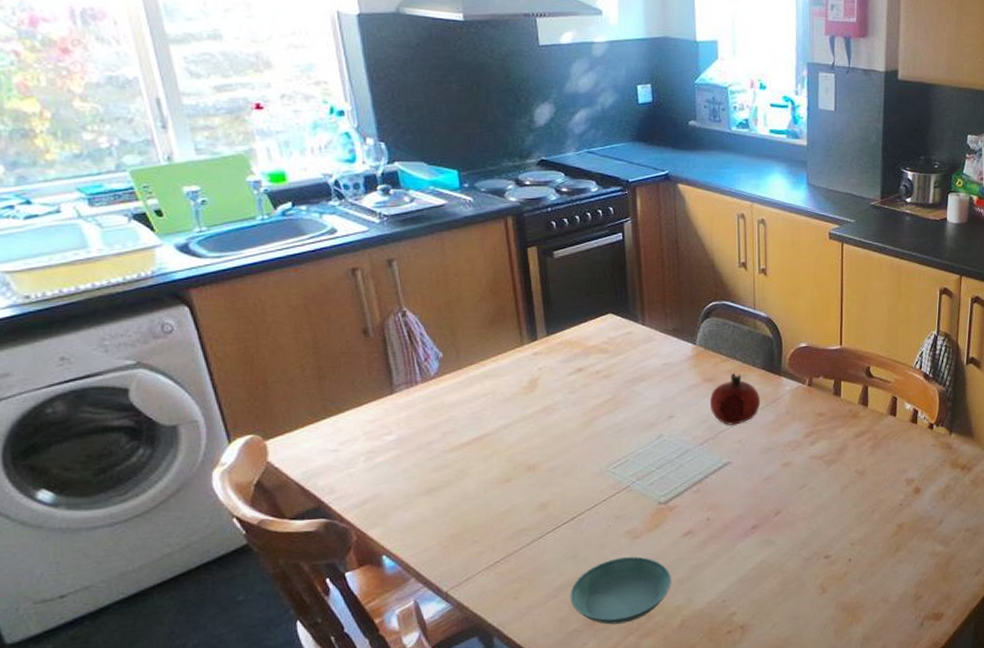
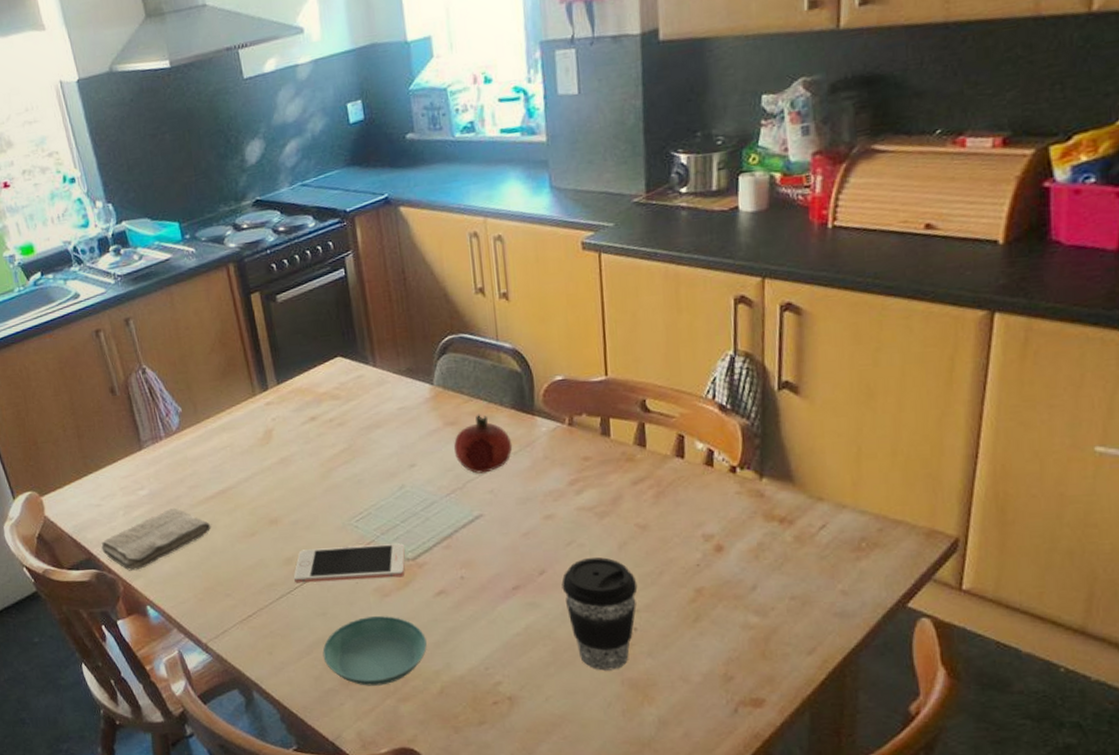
washcloth: none [334,453,464,519] -> present [101,507,211,571]
cell phone: none [546,488,658,528] -> present [293,543,405,584]
coffee cup: none [793,499,854,597] -> present [561,557,638,671]

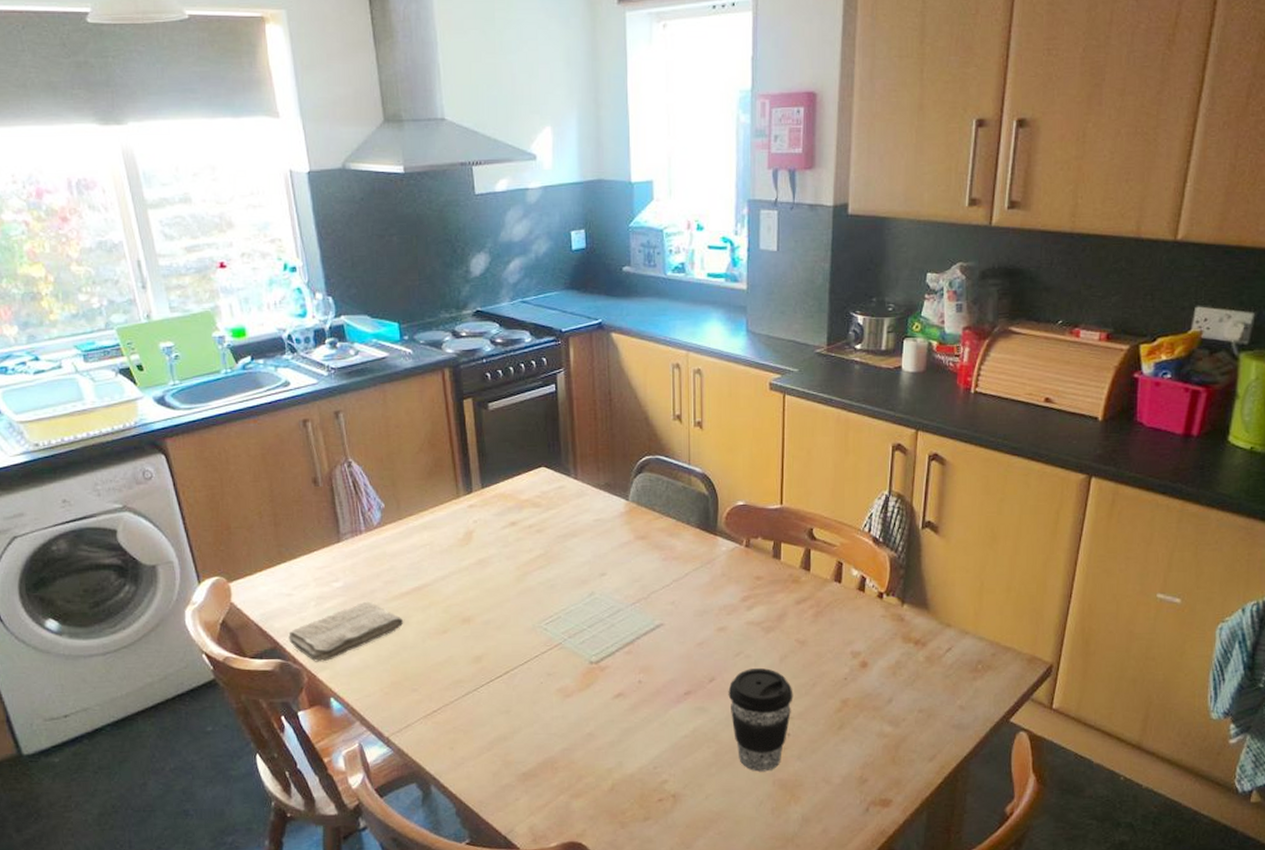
cell phone: present [293,543,405,584] -> none [481,647,589,681]
saucer: present [322,616,427,686] -> none [503,715,602,782]
fruit: present [454,413,513,474] -> none [643,530,695,586]

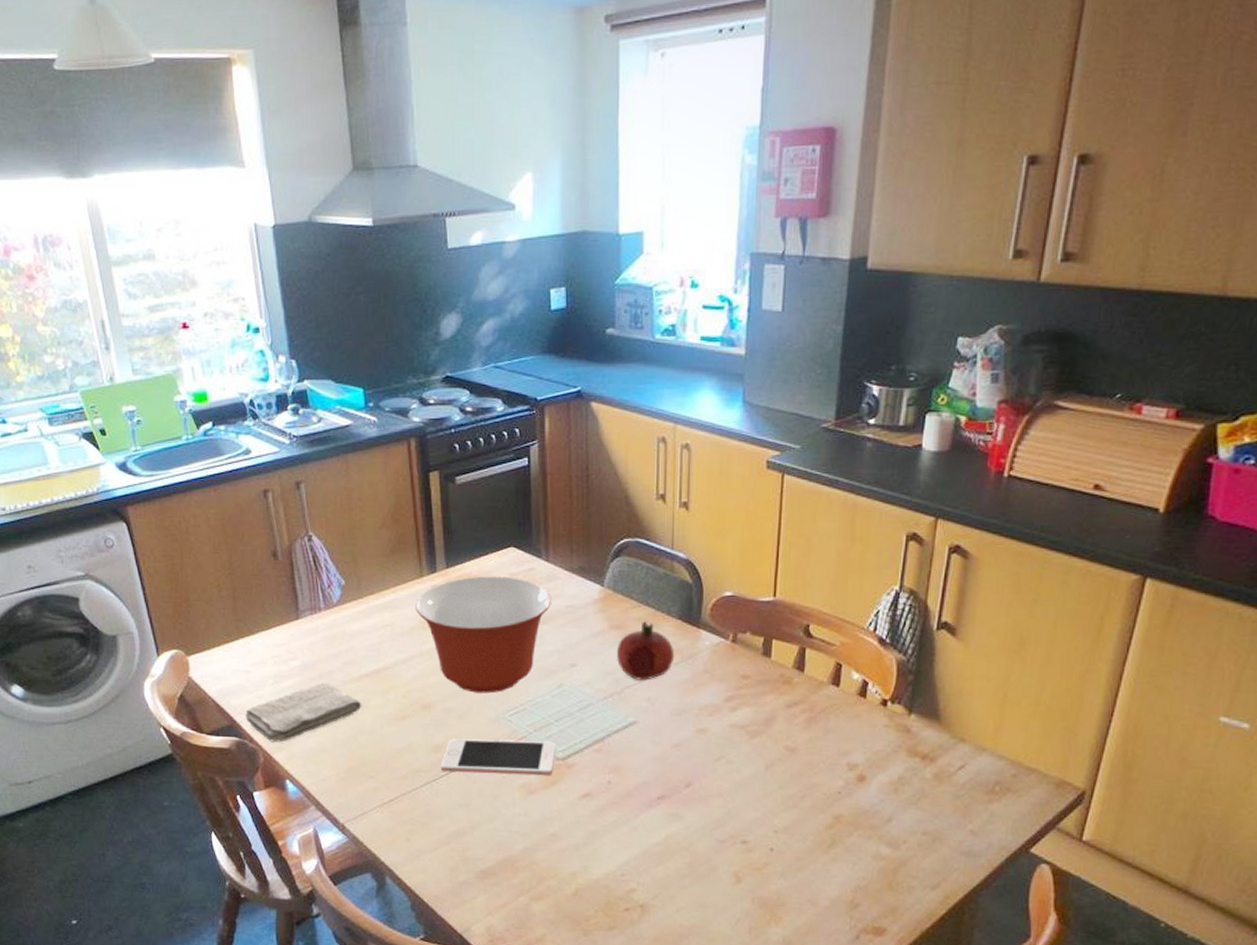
mixing bowl: none [453,494,581,605] -> present [415,576,551,693]
cell phone: none [481,647,589,681] -> present [440,738,555,776]
fruit: none [643,530,695,586] -> present [617,620,675,680]
coffee cup: present [728,668,793,772] -> none [706,775,779,888]

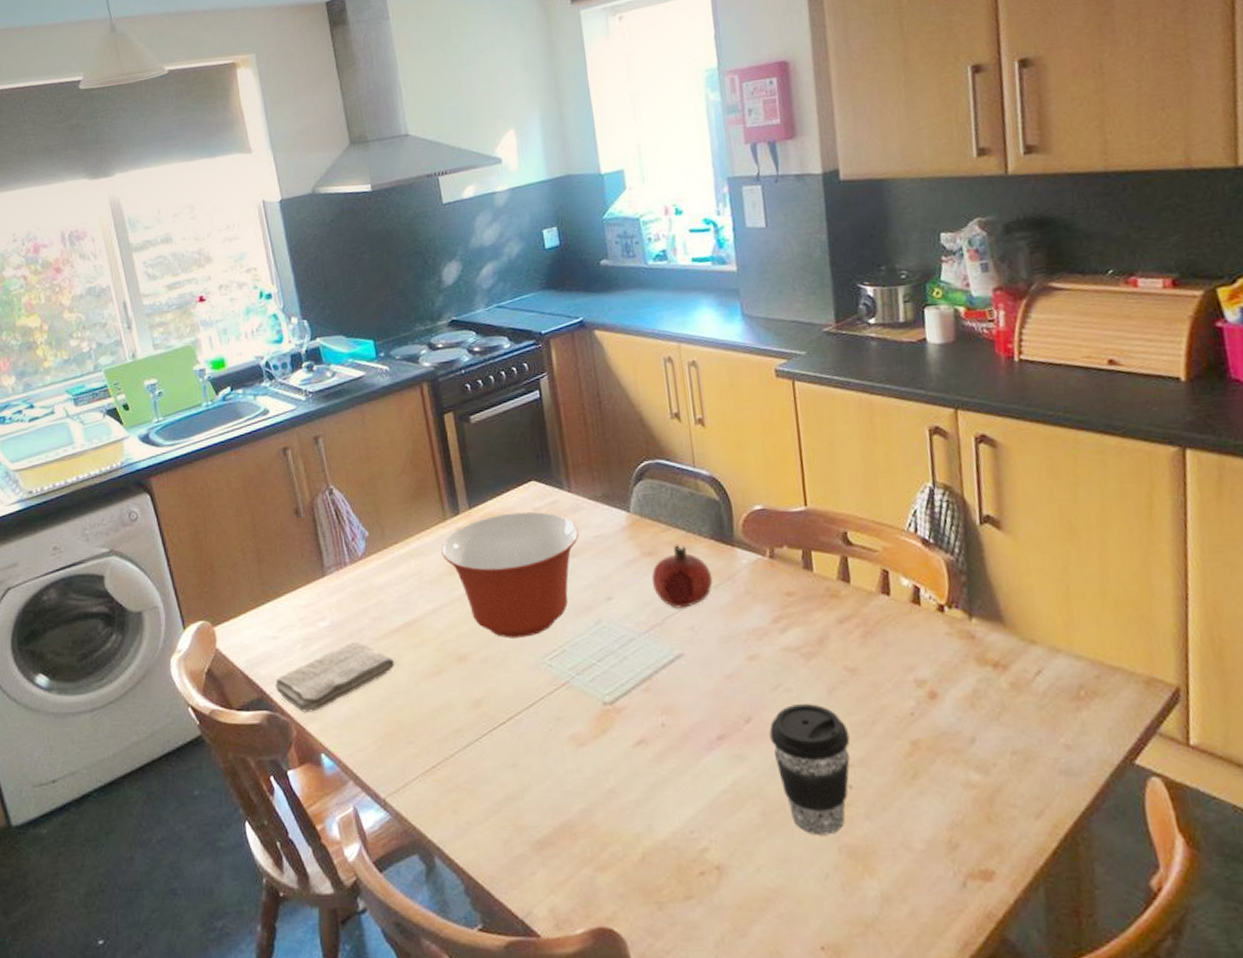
cell phone: present [440,738,555,776] -> none [482,685,602,730]
coffee cup: none [706,775,779,888] -> present [769,704,850,836]

